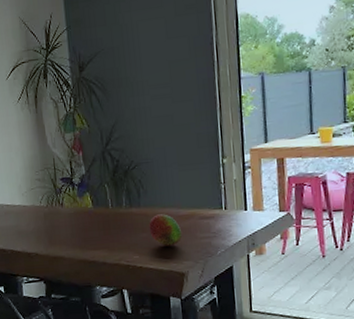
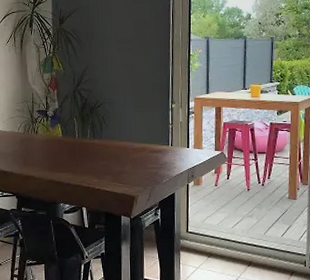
fruit: present [149,214,183,246] -> none [108,146,135,173]

